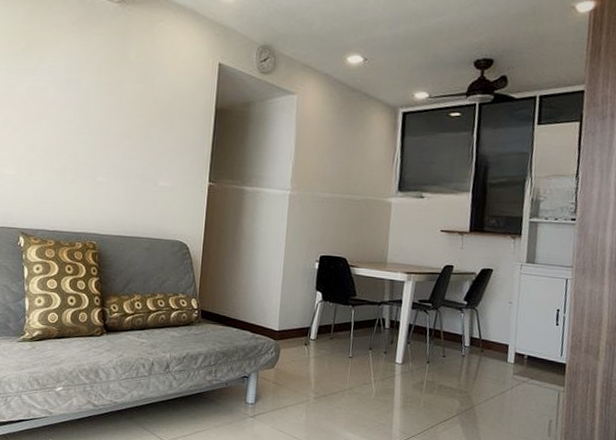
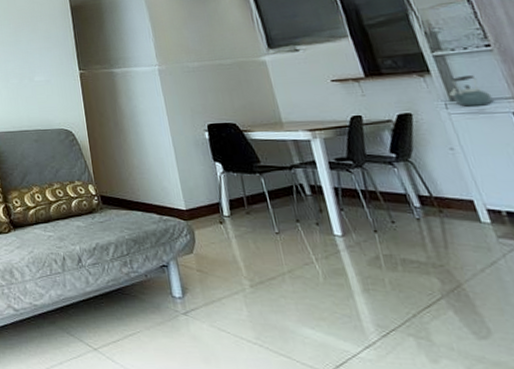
kettle: none [527,243,558,271] -> present [449,76,493,107]

